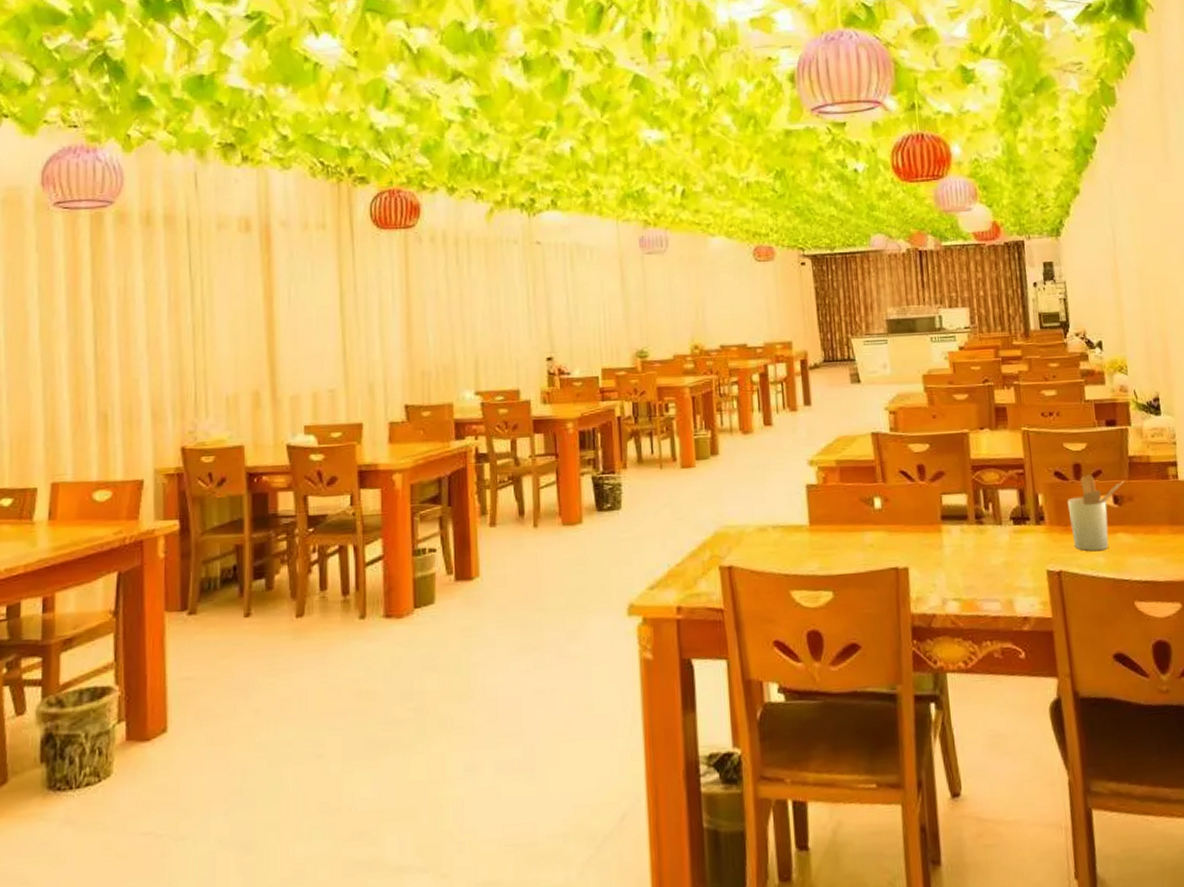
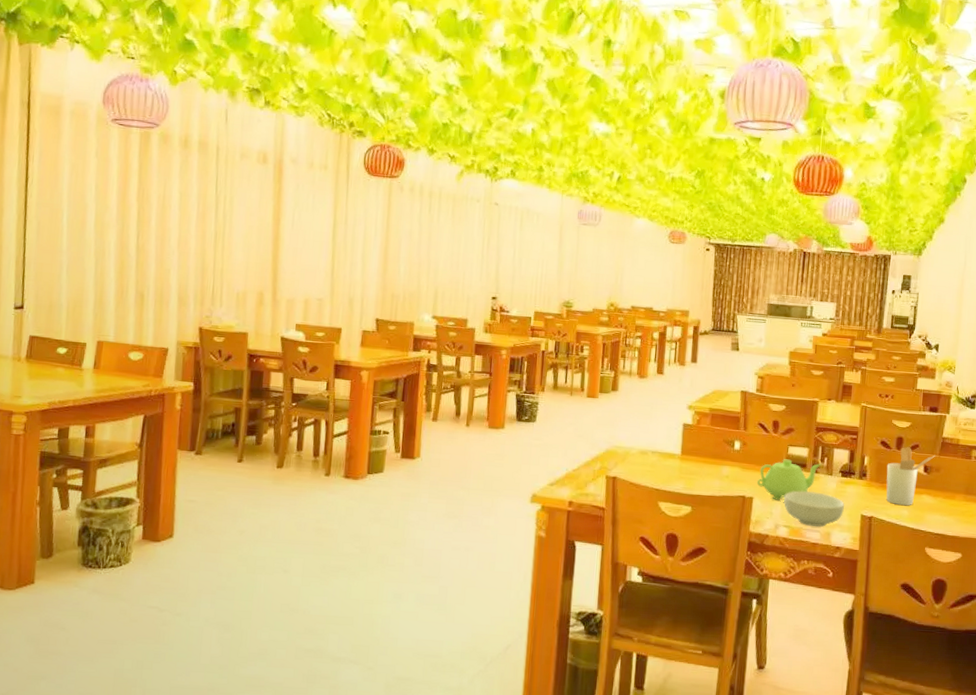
teapot: none [909,512,986,567] -> present [756,459,822,501]
cereal bowl: none [947,548,1025,595] -> present [784,491,844,527]

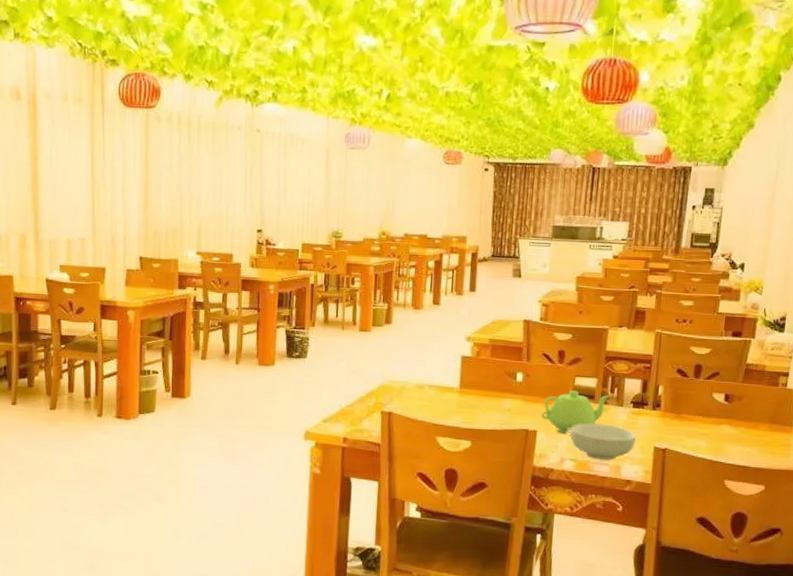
utensil holder: present [886,447,935,506] -> none [682,375,738,437]

